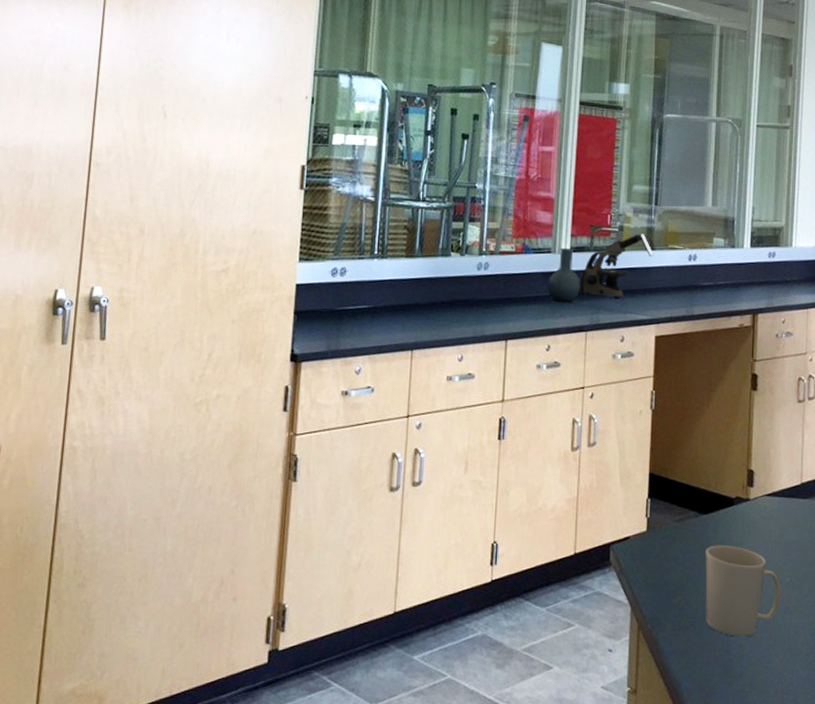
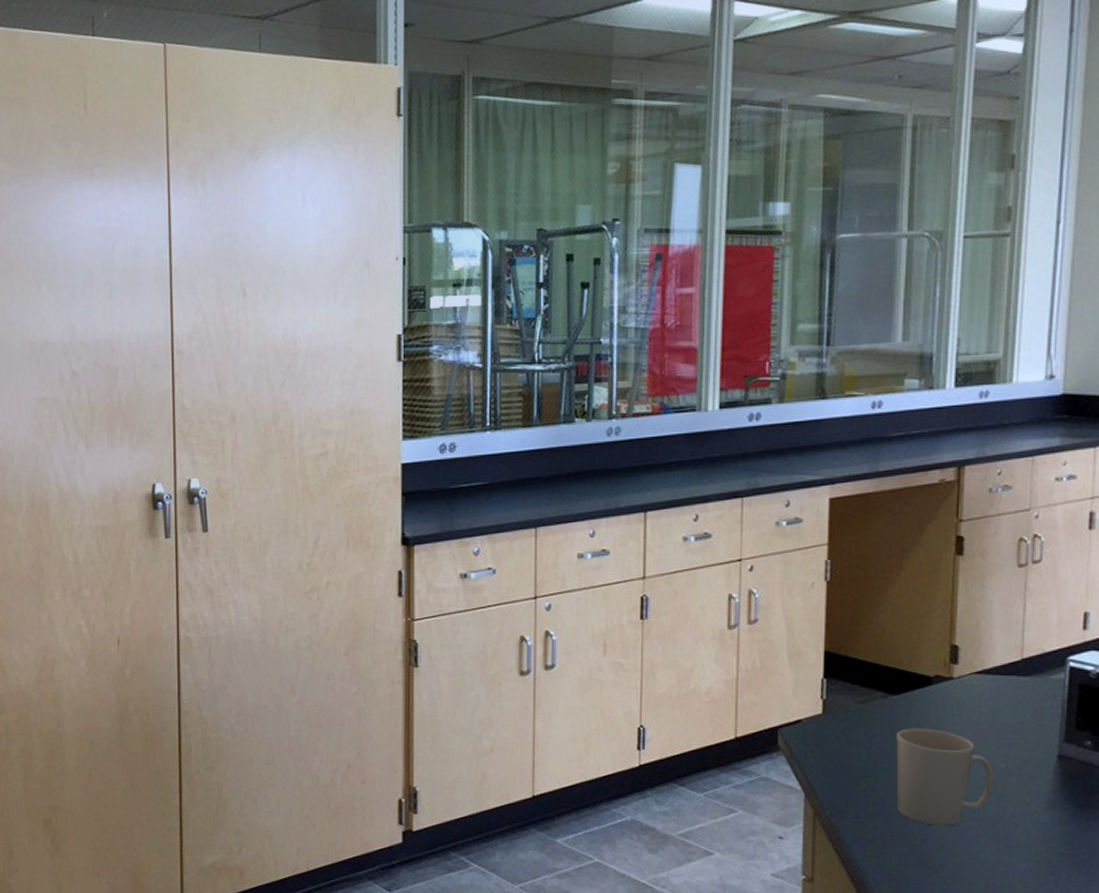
flask: present [547,248,581,302] -> none [693,404,734,466]
microscope: present [579,233,654,298] -> none [731,380,826,458]

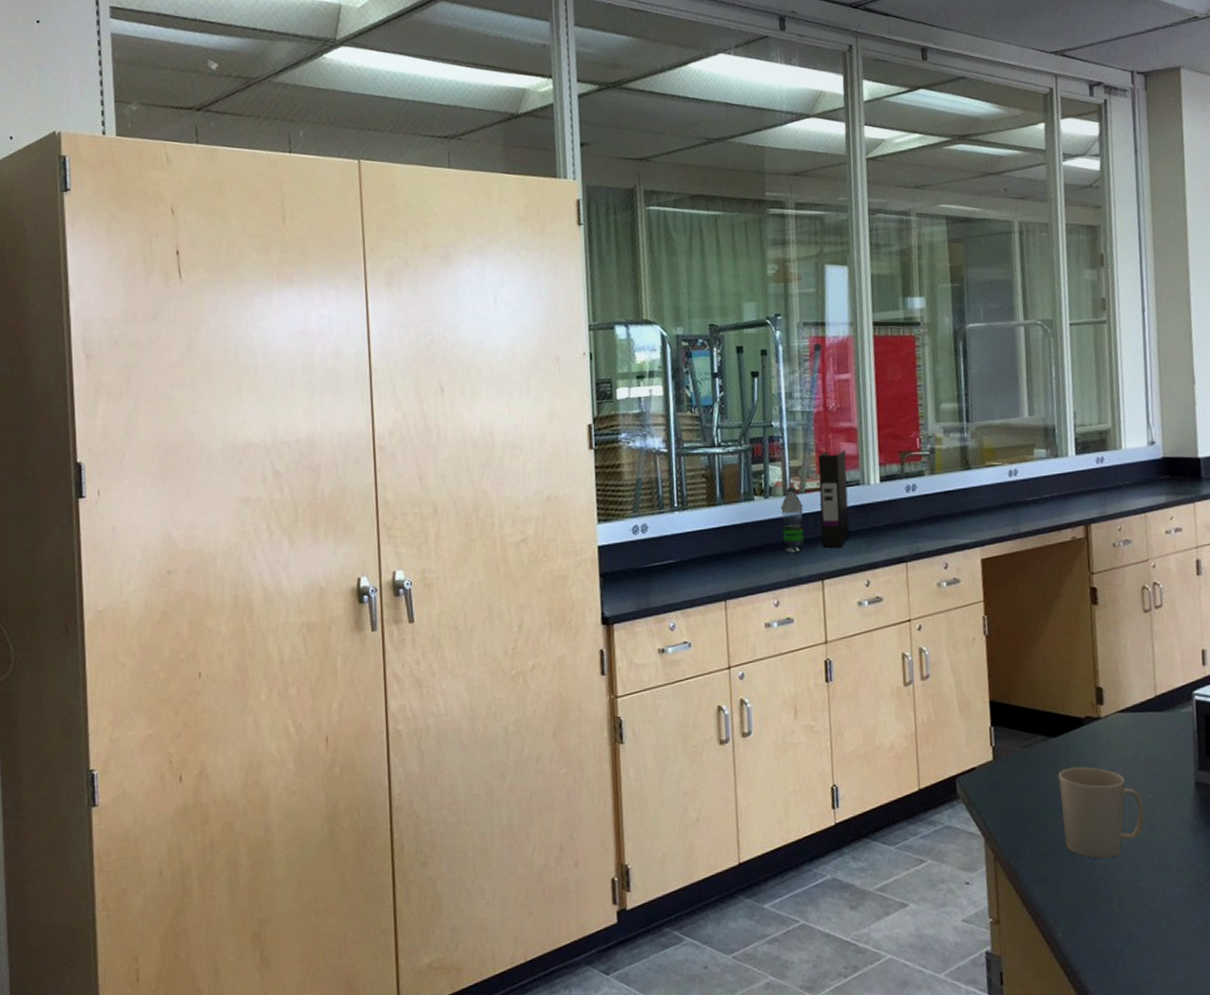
bottle: none [603,411,629,481] -> present [781,487,805,553]
binder: none [647,372,682,477] -> present [818,450,849,548]

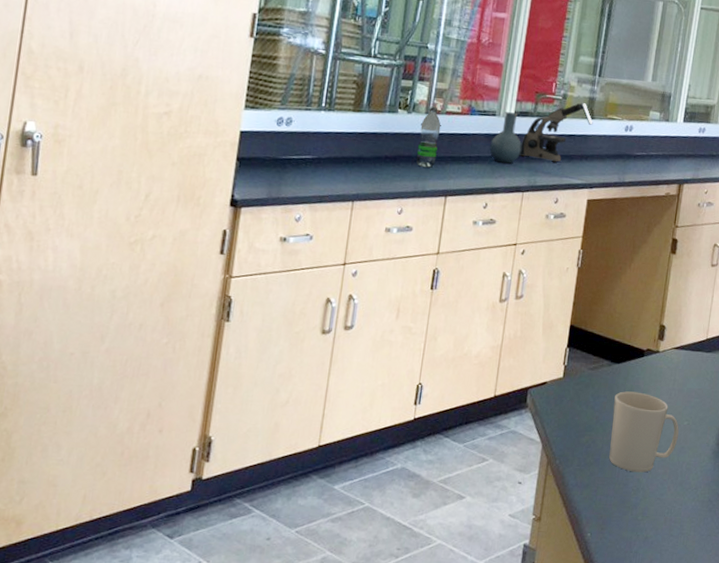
binder: present [818,450,849,548] -> none [451,79,489,169]
flask: none [859,478,896,534] -> present [489,112,522,164]
microscope: none [894,453,971,525] -> present [519,102,593,163]

